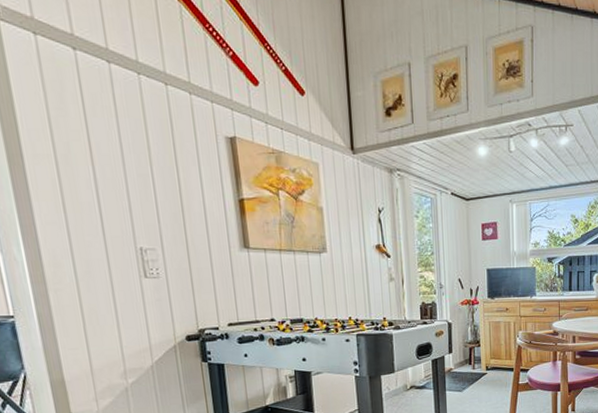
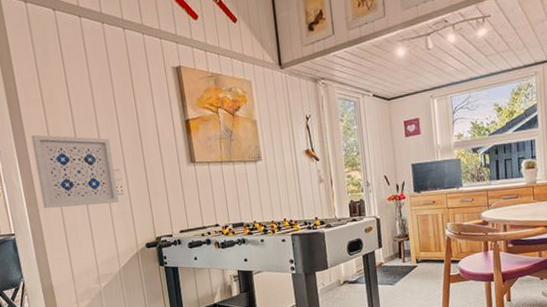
wall art: none [39,199,154,288] -> present [31,134,119,209]

